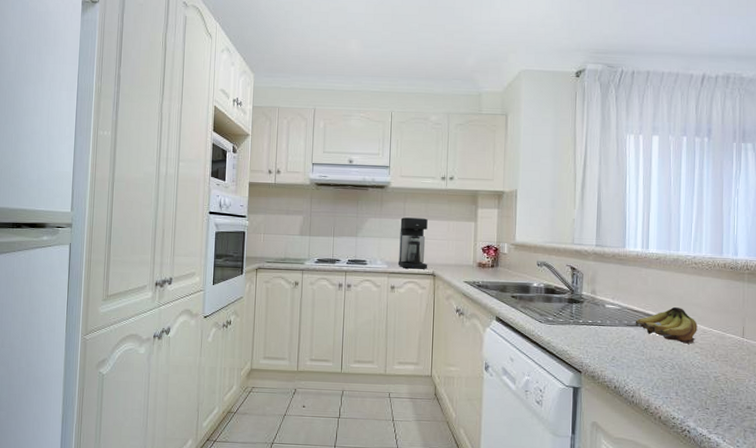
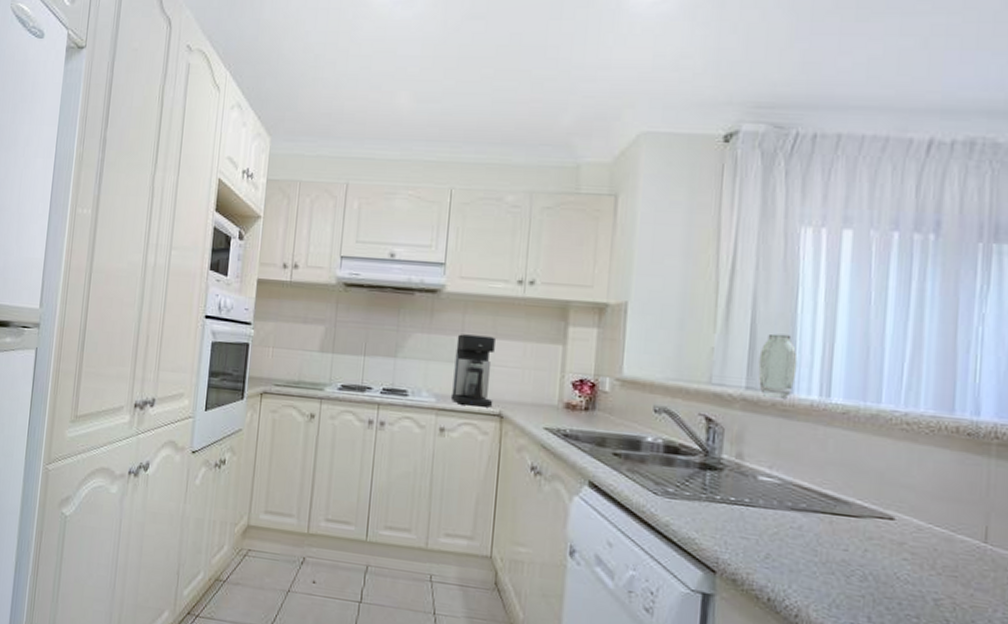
vase: none [603,208,628,251] -> present [758,333,798,399]
fruit: present [635,307,698,344] -> none [804,487,908,546]

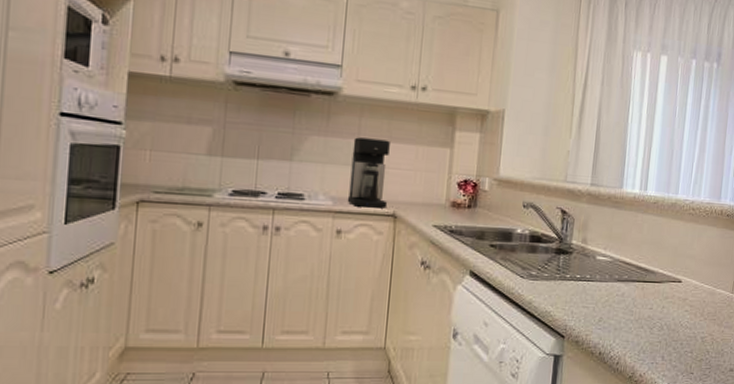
vase: present [758,333,798,399] -> none [599,139,627,193]

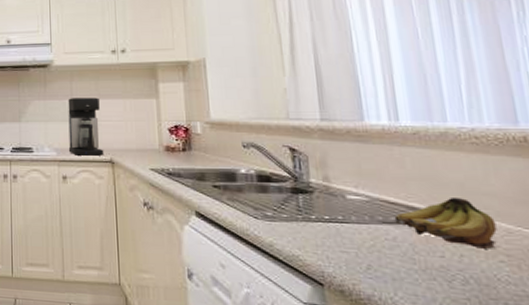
fruit: none [626,259,690,301] -> present [394,198,497,249]

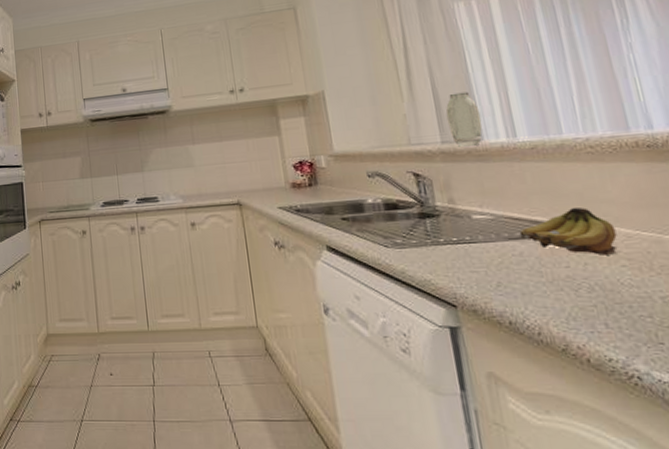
coffee maker: present [68,97,104,156] -> none [189,140,231,201]
vase: none [327,71,364,126] -> present [445,91,482,147]

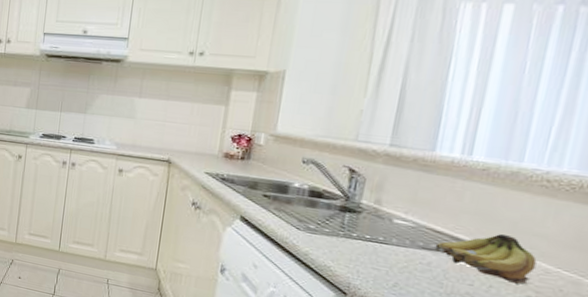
vase: present [445,91,482,147] -> none [402,98,444,155]

